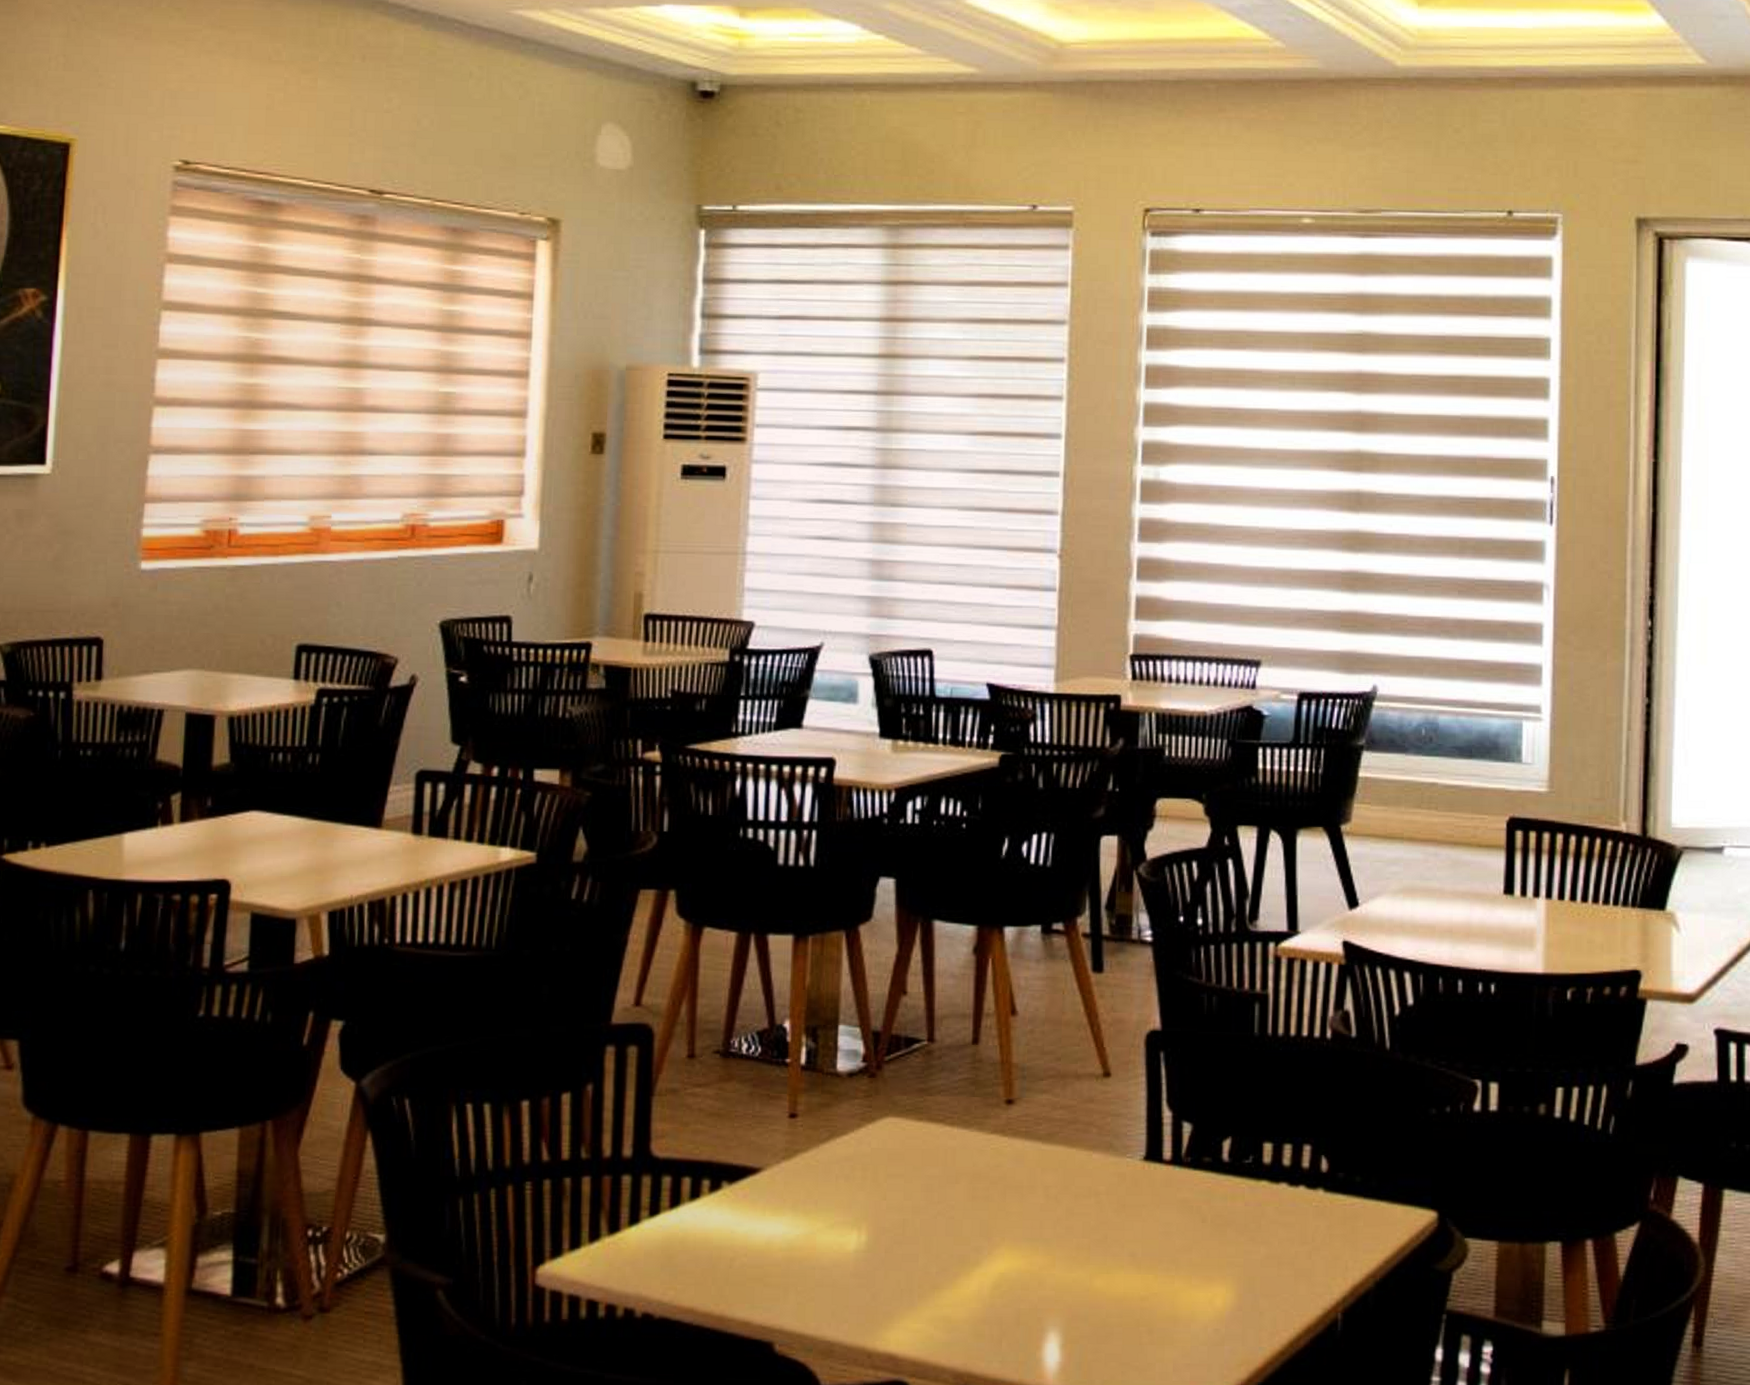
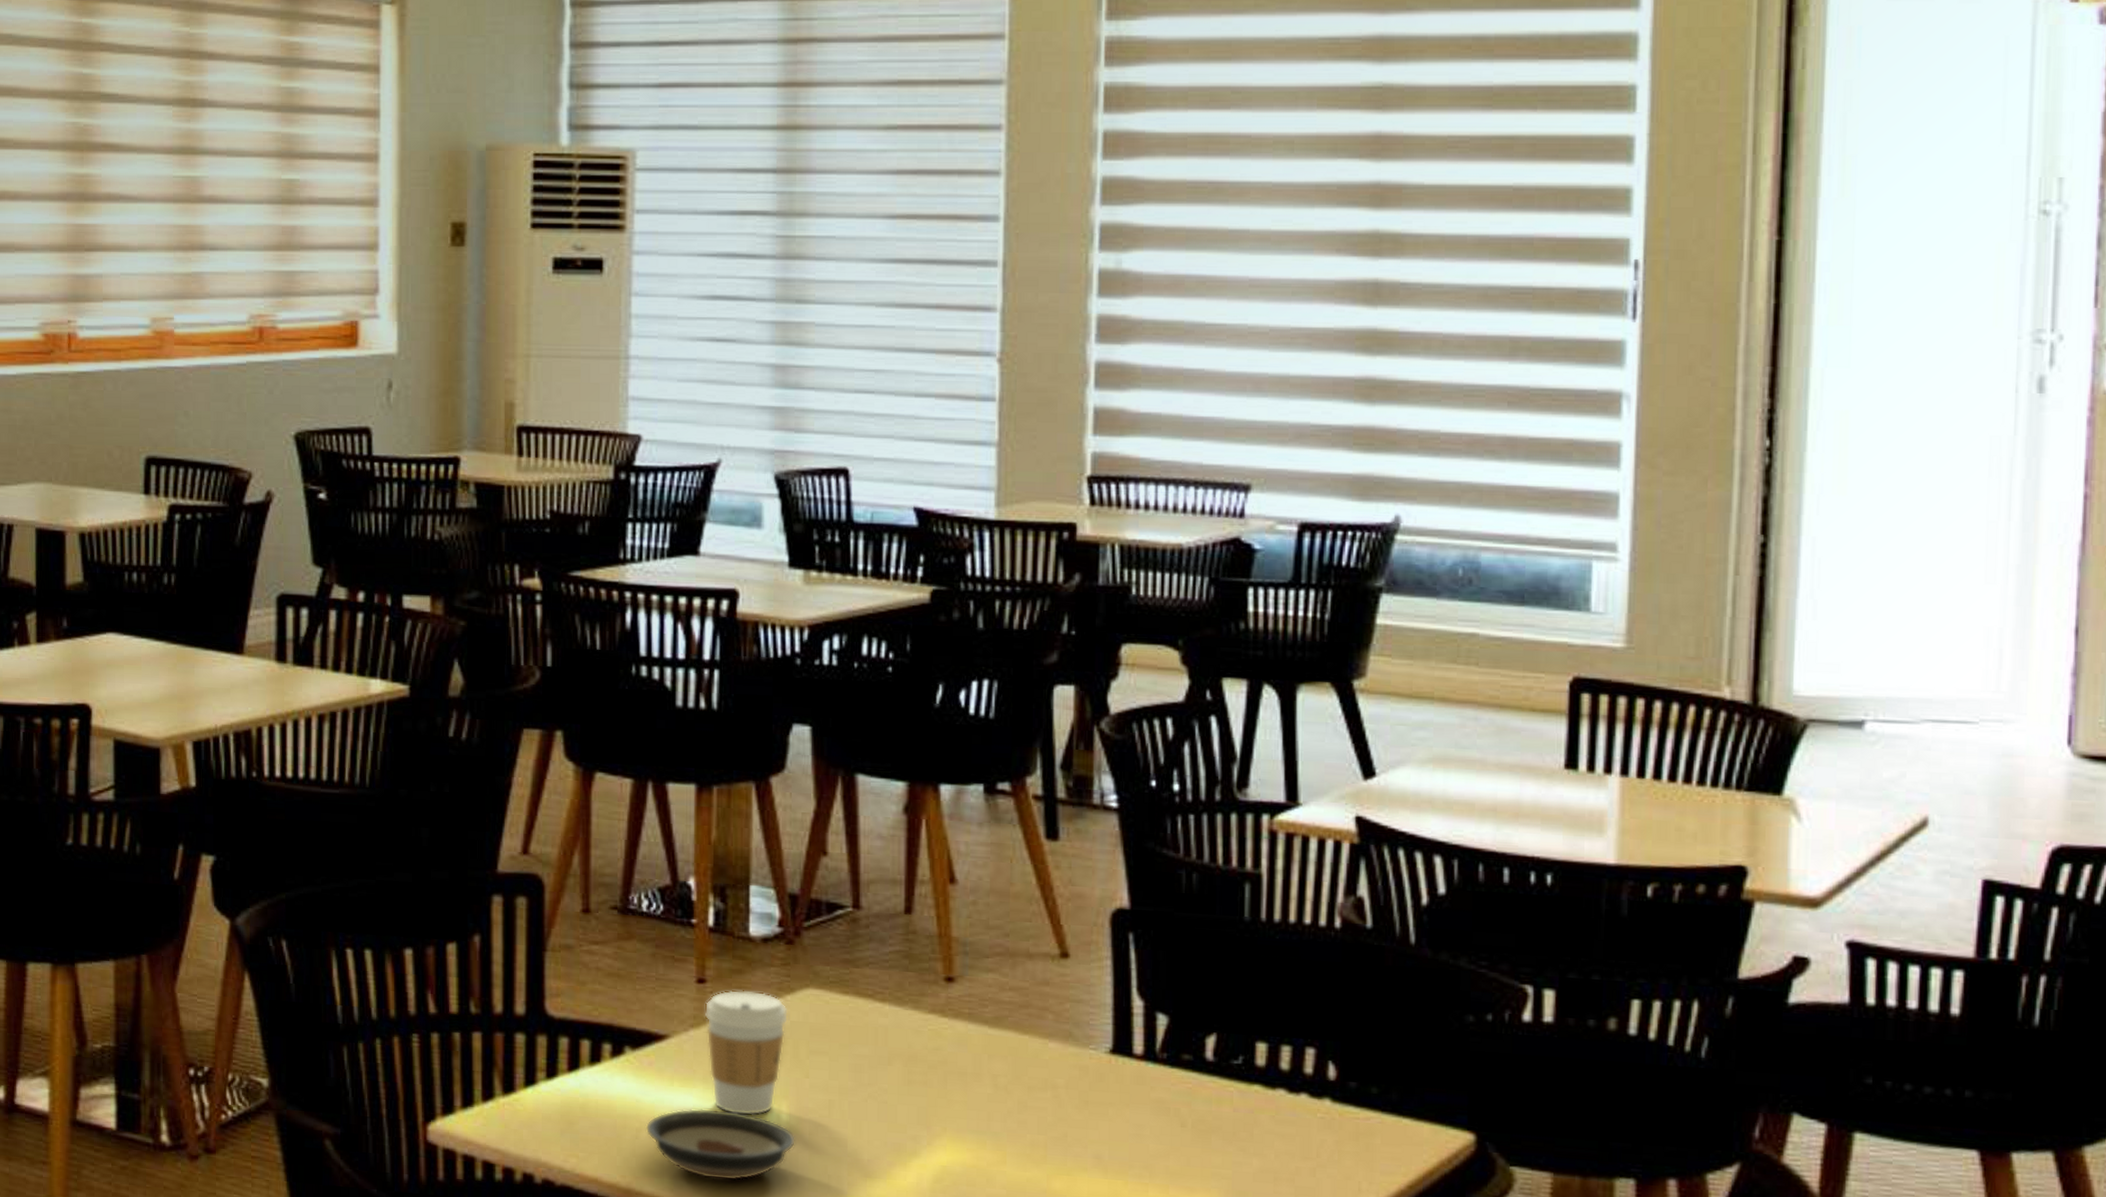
saucer: none [738,1234,874,1302] -> present [645,1108,796,1181]
coffee cup: none [795,1122,869,1238] -> present [704,989,788,1116]

